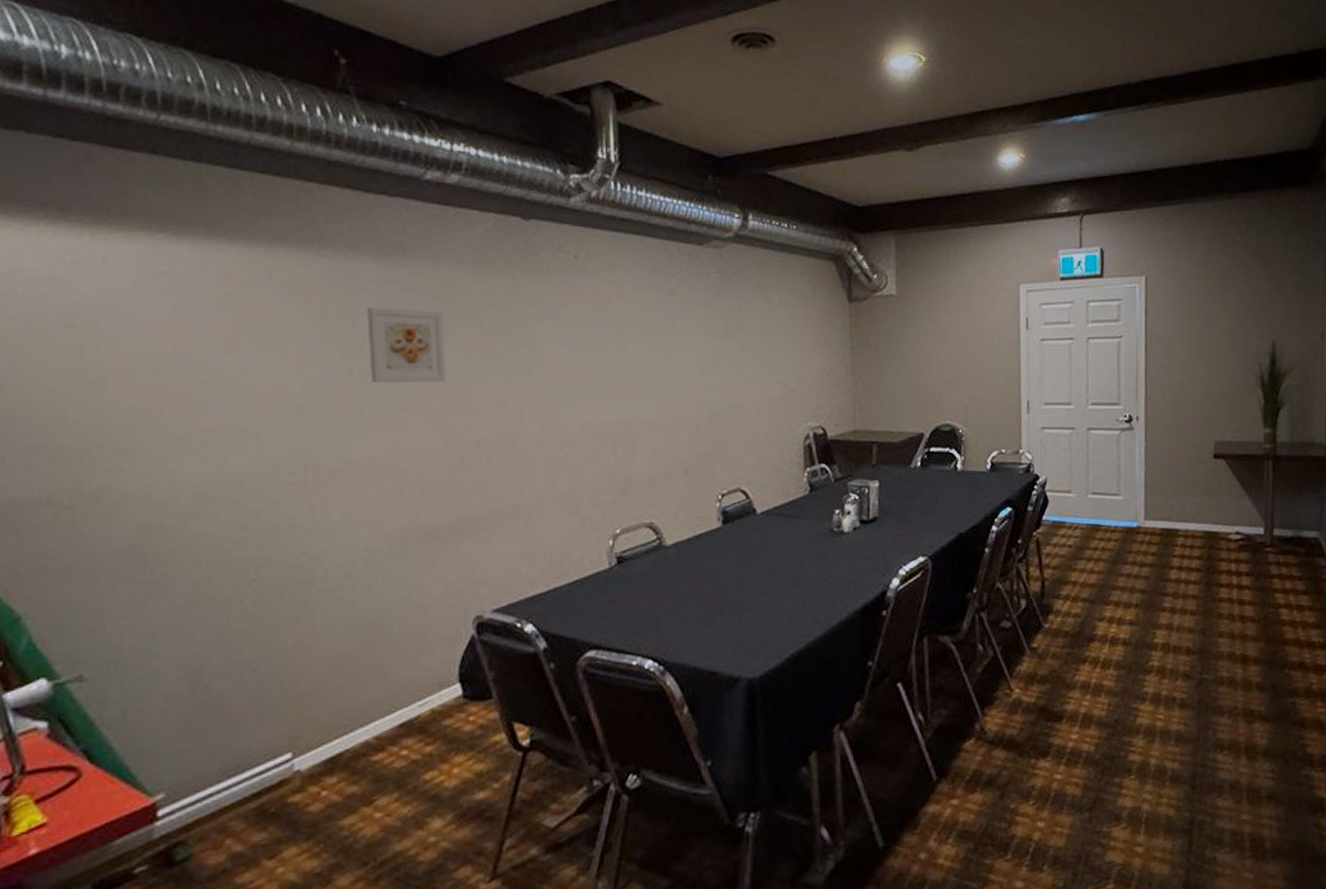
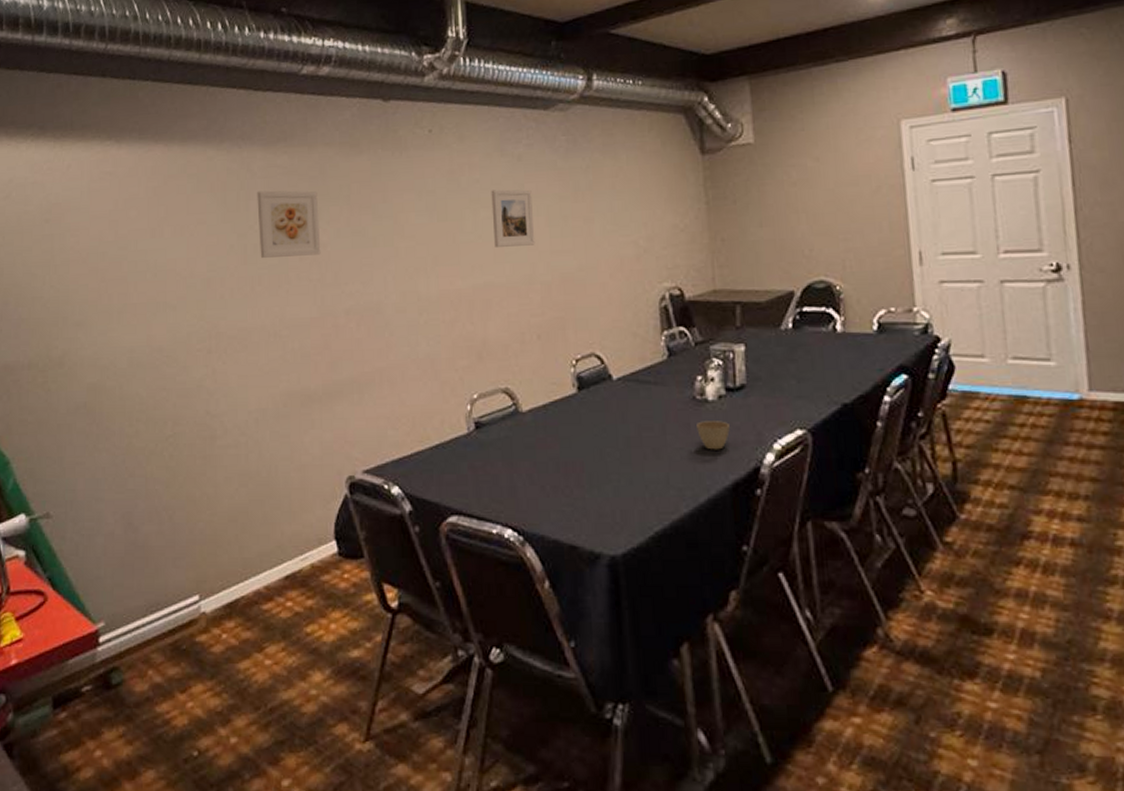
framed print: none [640,323,685,382] -> present [491,189,535,247]
cup: none [833,550,862,577] -> present [696,421,730,450]

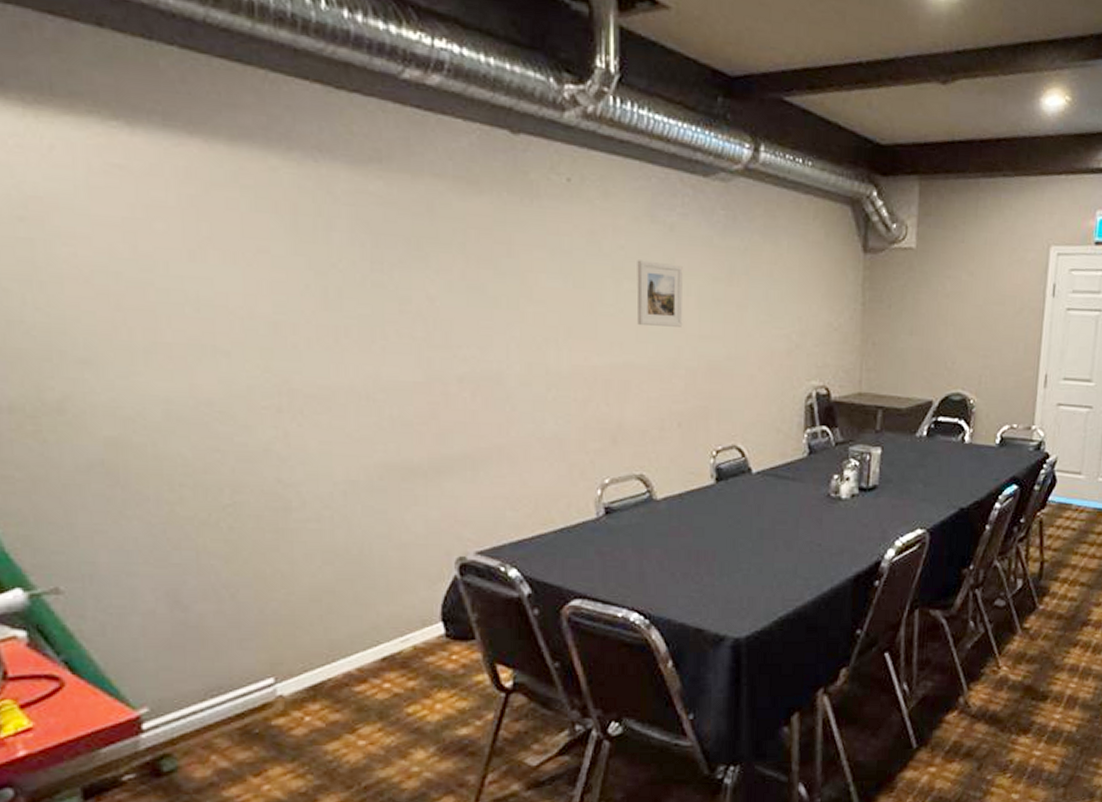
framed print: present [257,190,321,258] -> none [341,221,428,310]
cup: present [696,421,730,450] -> none [828,517,858,545]

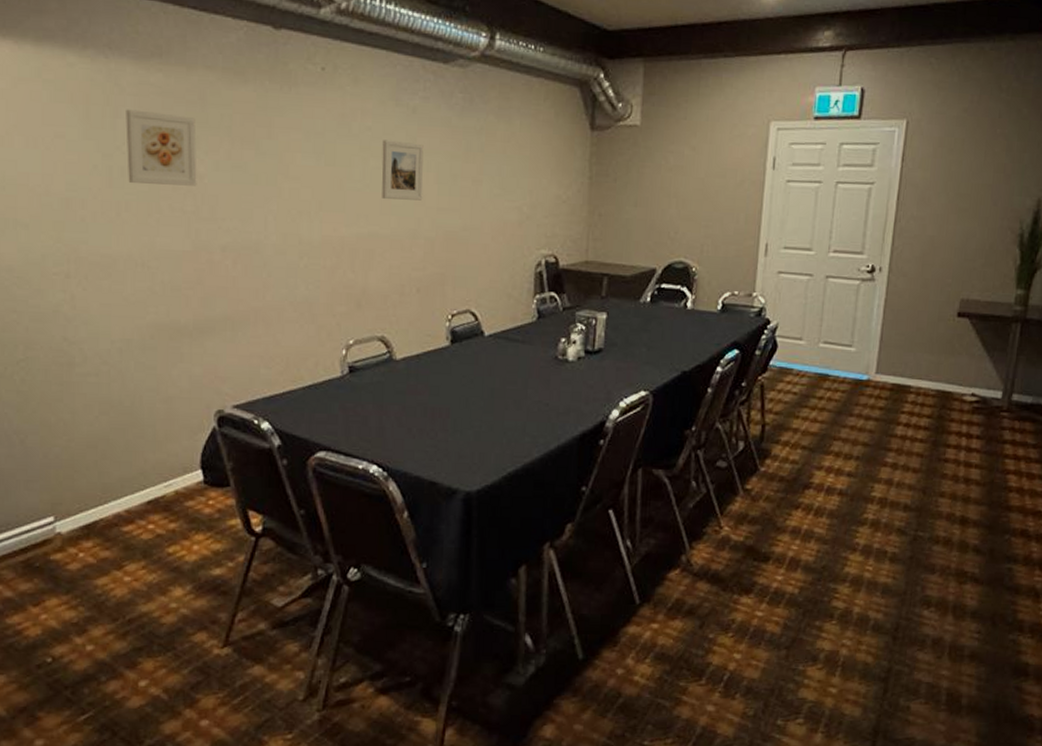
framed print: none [341,221,428,310] -> present [126,109,197,186]

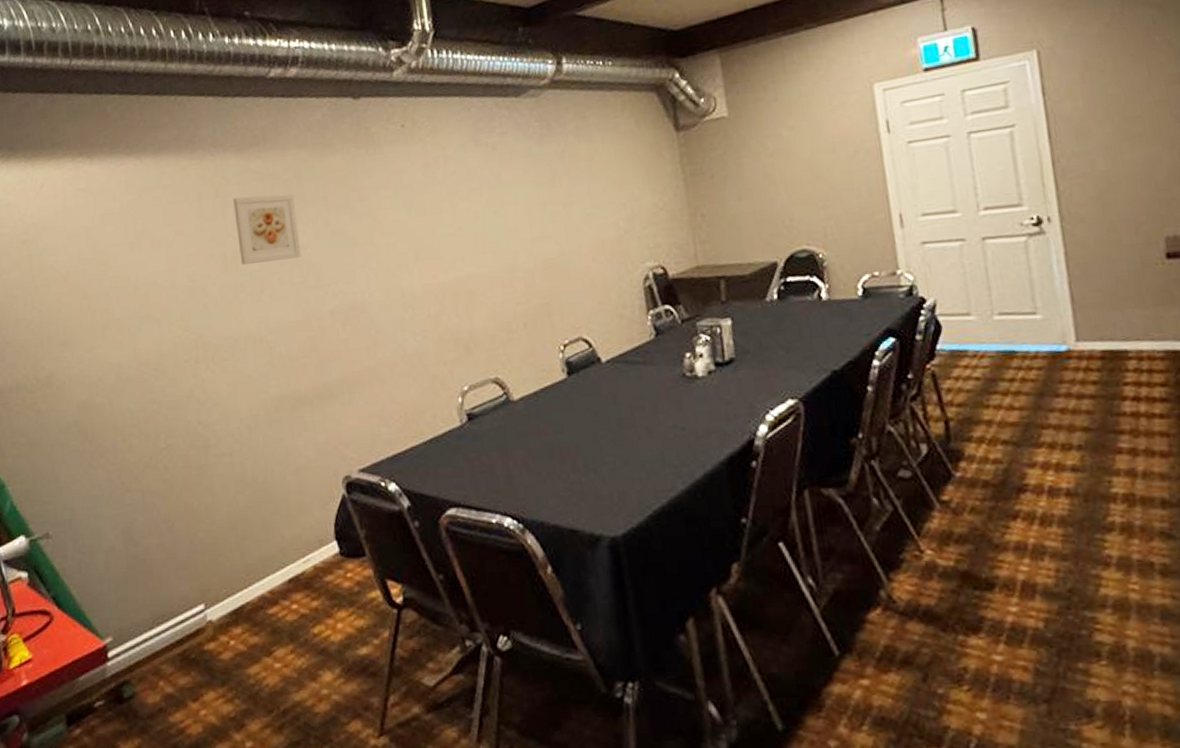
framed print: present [381,140,424,201] -> none [467,178,516,238]

